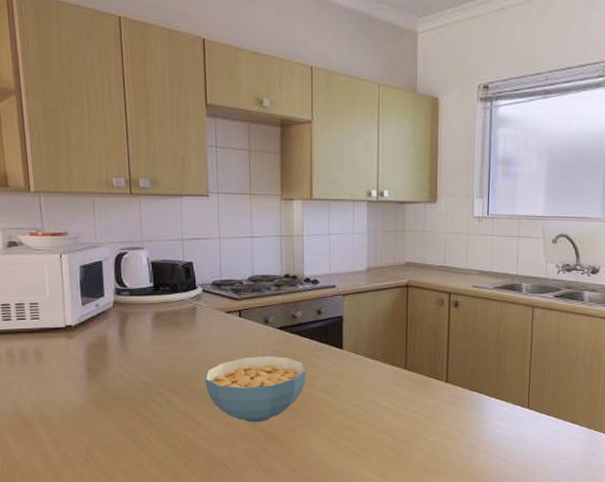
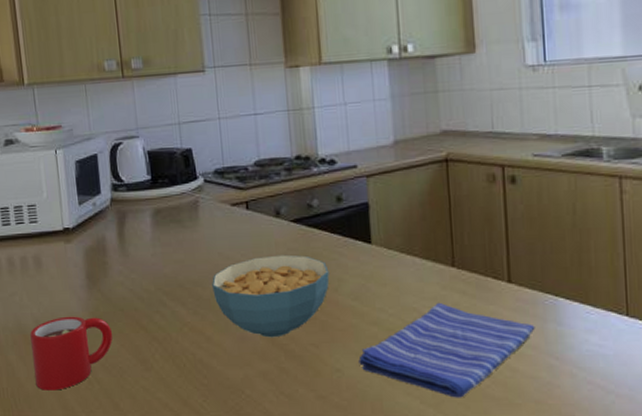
mug: none [28,403,111,468] -> present [30,316,113,391]
dish towel: none [326,396,463,469] -> present [359,302,535,398]

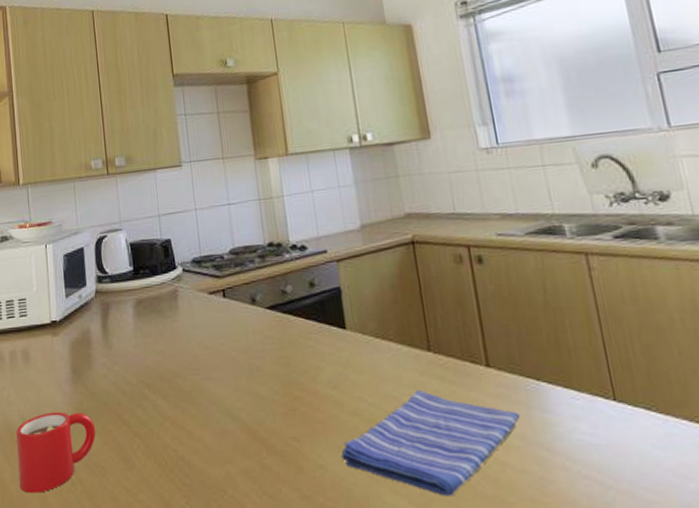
cereal bowl: present [212,254,330,338] -> none [192,342,307,432]

